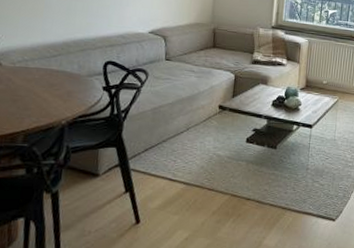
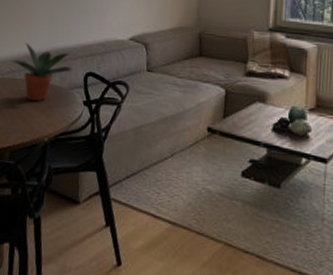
potted plant: none [23,33,92,88] -> present [11,42,73,101]

